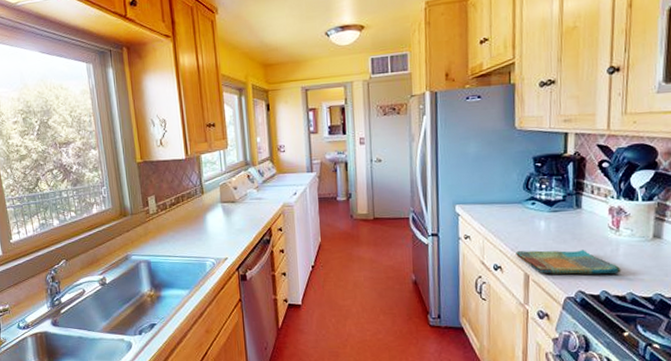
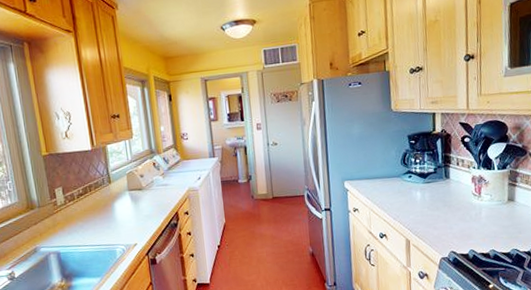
dish towel: present [516,250,621,275] -> none [397,215,485,239]

